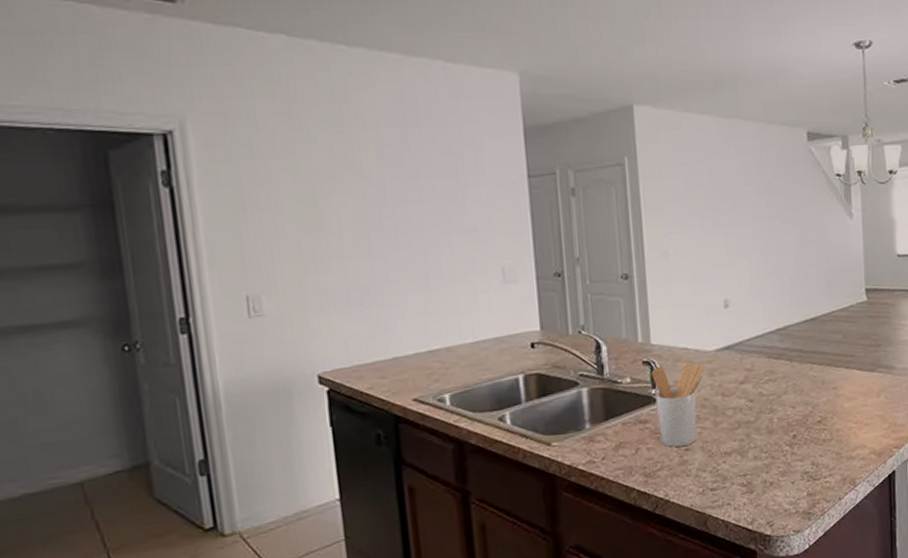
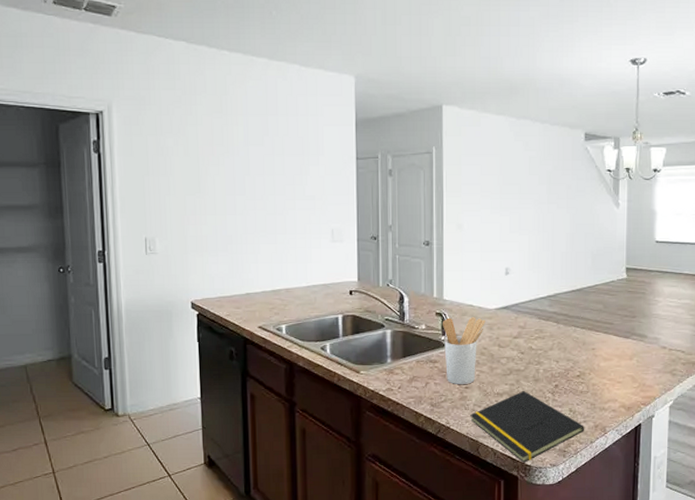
notepad: none [694,446,830,533] -> present [470,391,584,463]

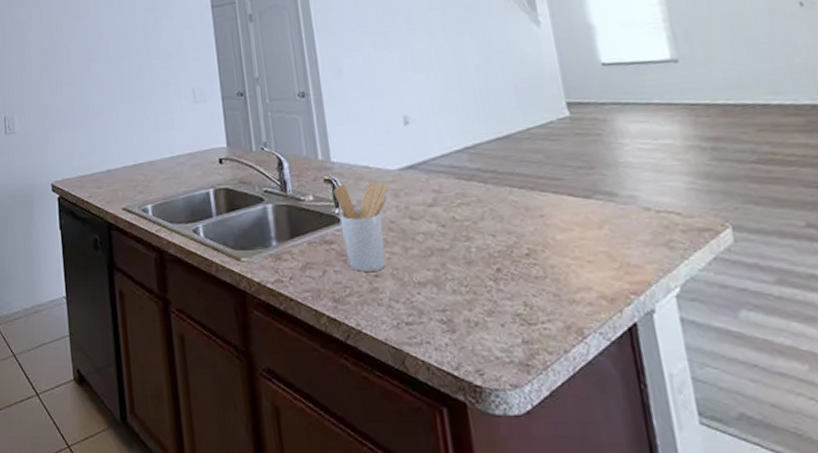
notepad: present [470,391,584,463] -> none [386,278,551,382]

